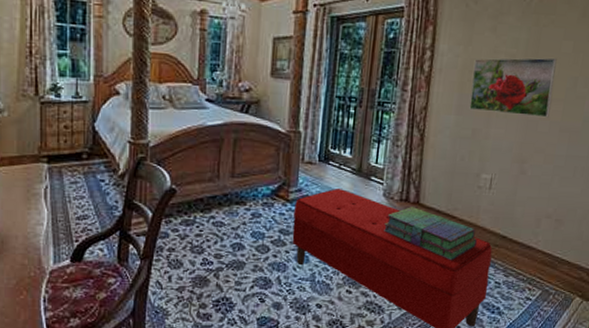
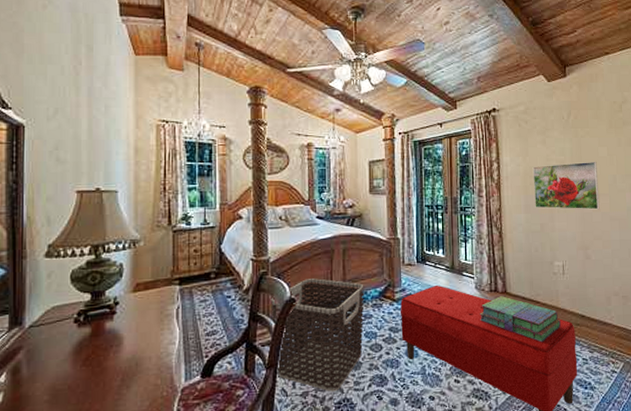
clothes hamper: none [148,169,255,290] -> present [271,278,364,392]

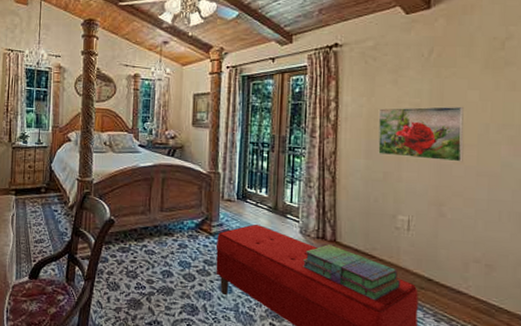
clothes hamper: present [271,278,364,392] -> none [92,203,181,312]

